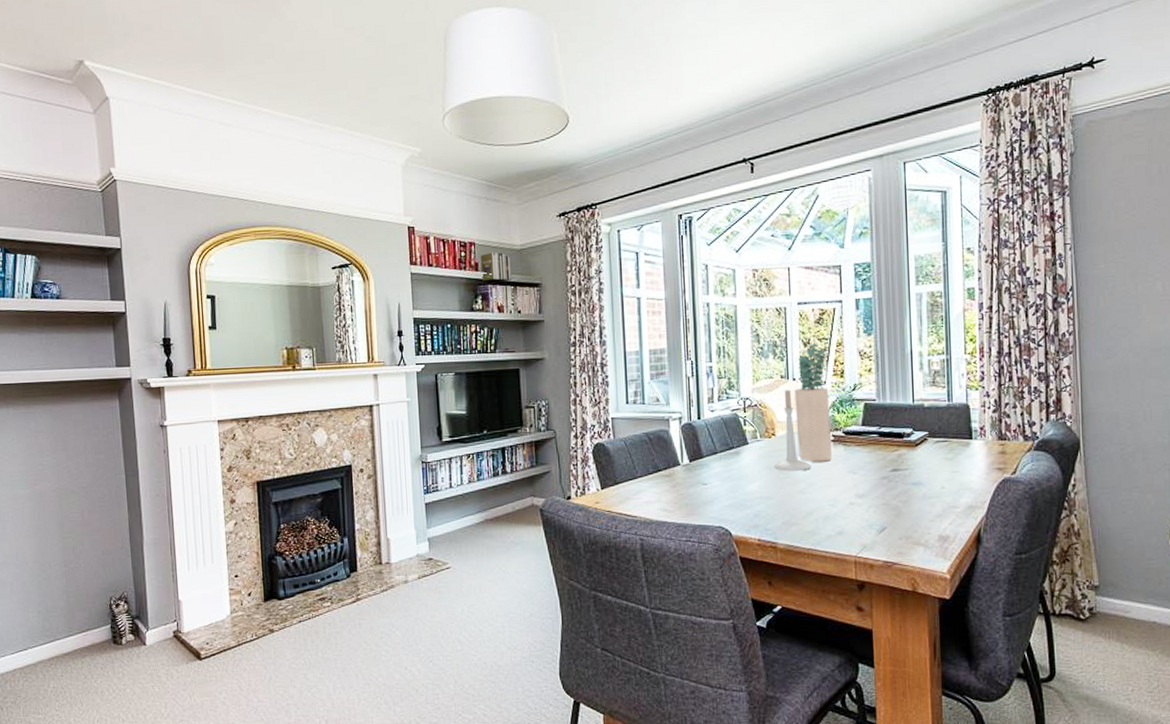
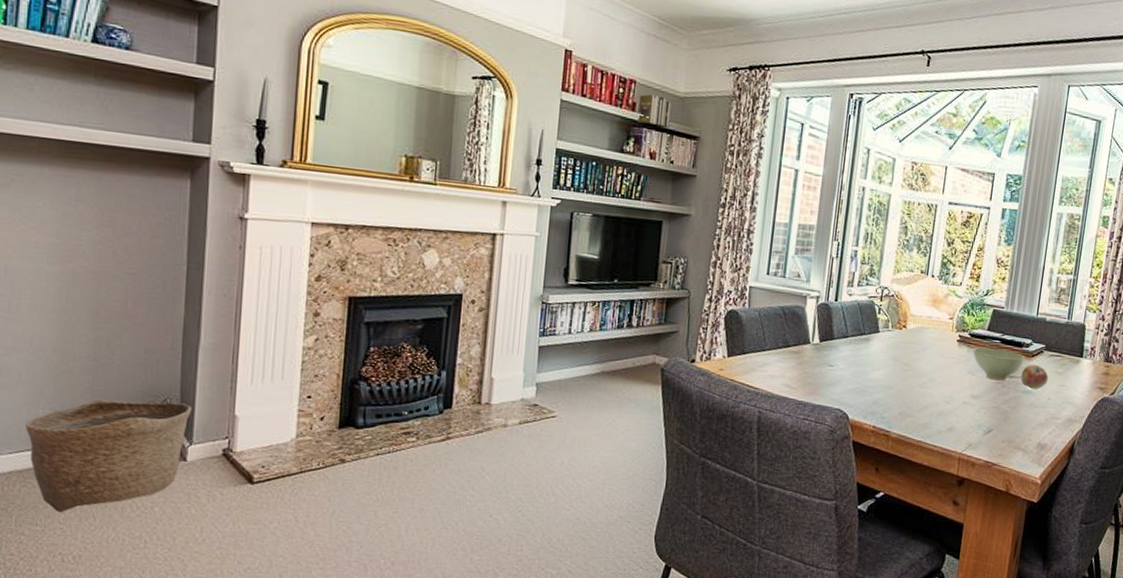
basket: none [20,594,145,701] -> present [24,399,192,513]
candlestick: present [774,389,811,471] -> none [900,285,934,366]
vase: present [794,337,833,462] -> none [924,239,967,360]
bowl: none [849,443,908,476] -> present [972,347,1025,381]
fruit: none [907,453,938,481] -> present [1021,364,1049,390]

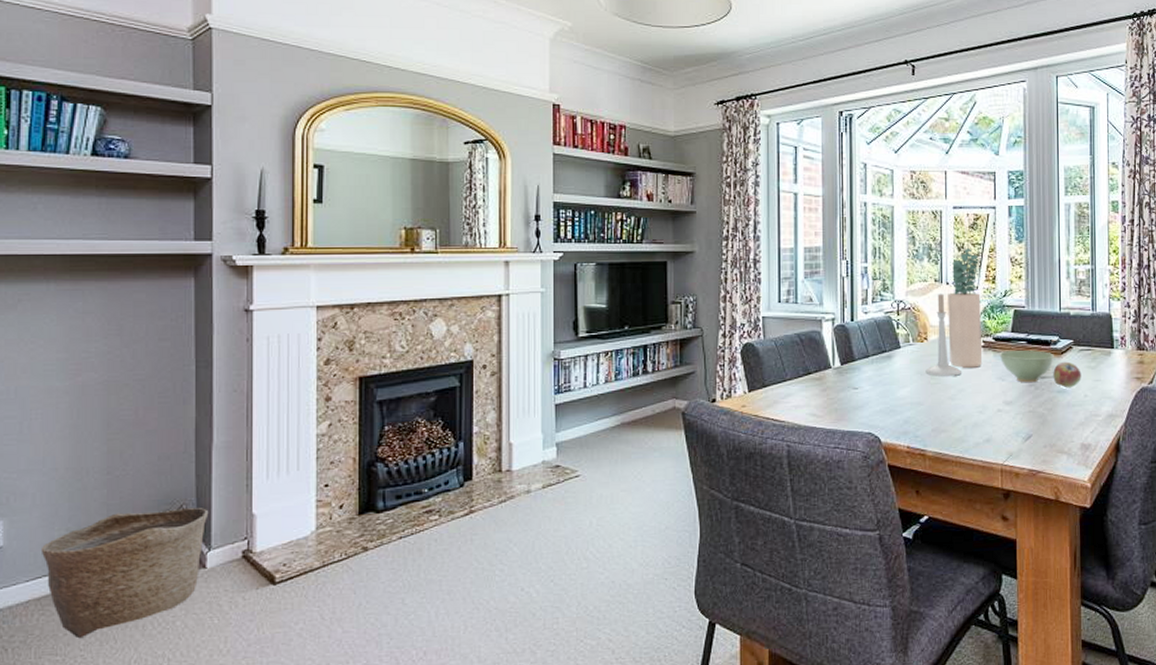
books: present [637,94,672,129] -> none [631,136,663,170]
candlestick: none [900,285,934,366] -> present [925,294,961,376]
vase: none [924,239,967,360] -> present [948,242,983,368]

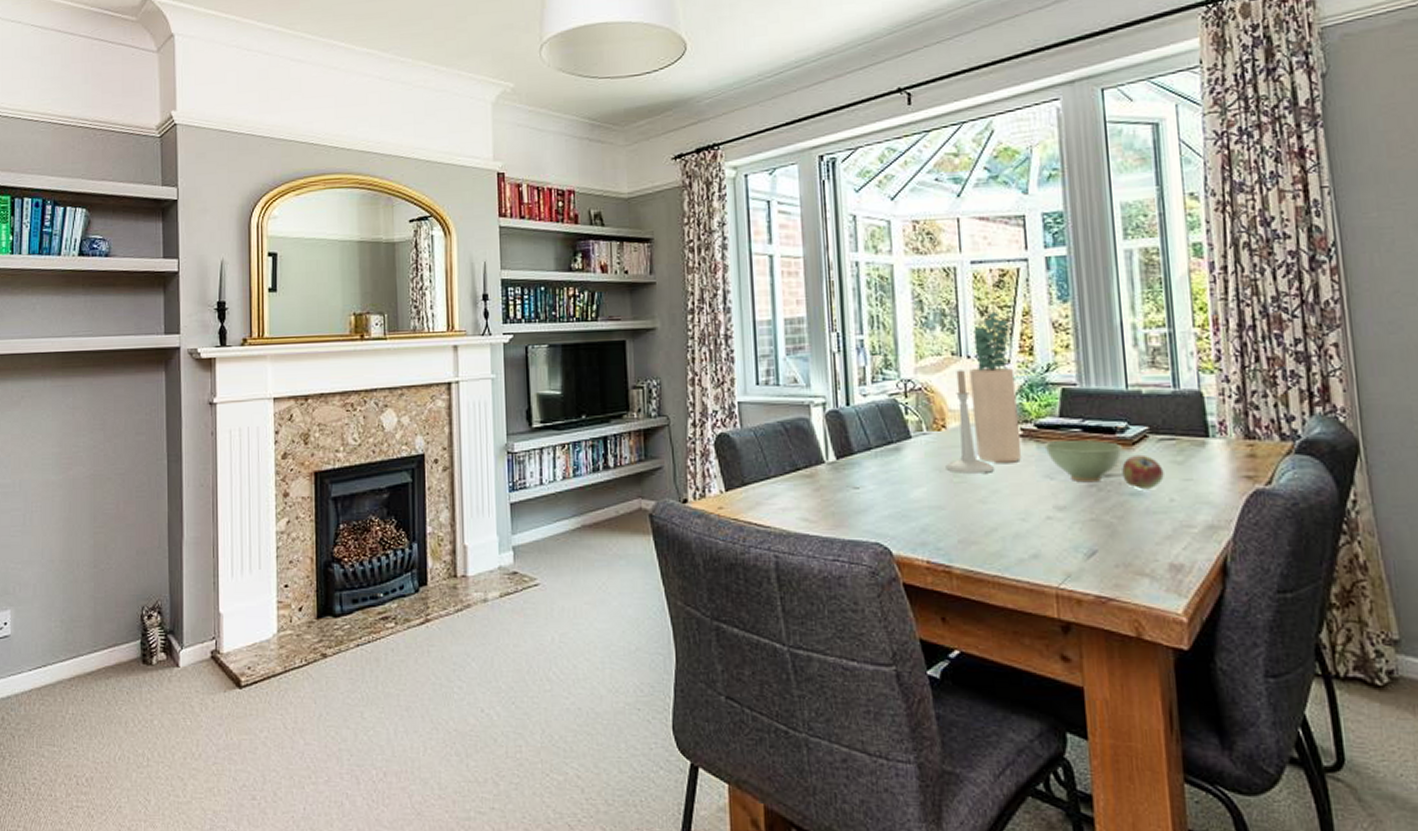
basket: present [40,507,209,639] -> none [40,603,181,731]

